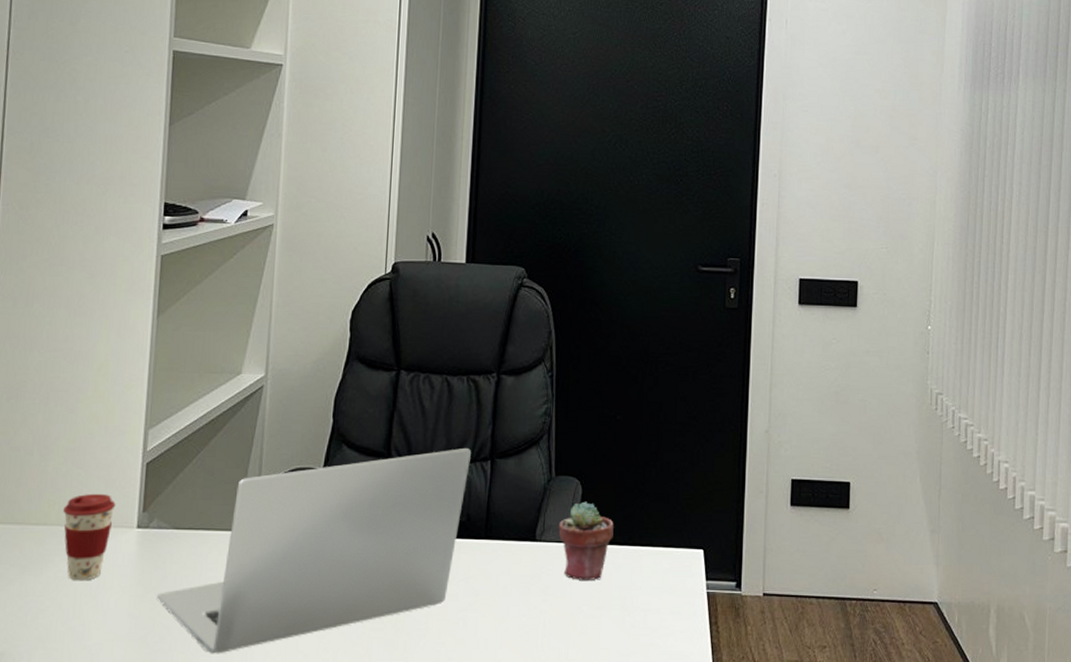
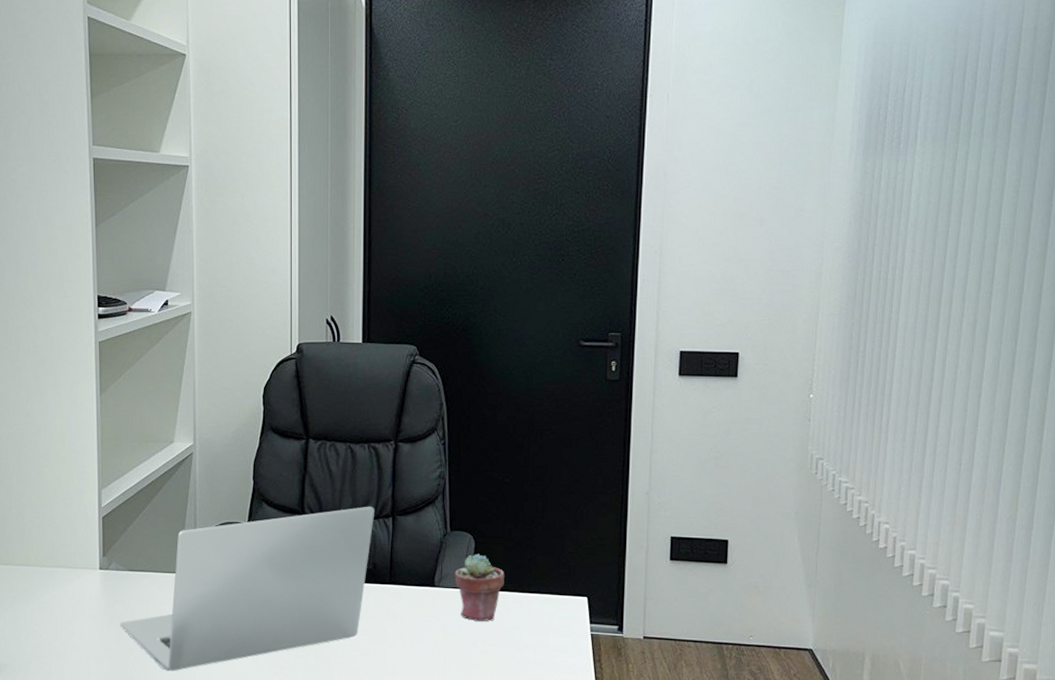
coffee cup: present [63,493,116,581] -> none [40,541,81,611]

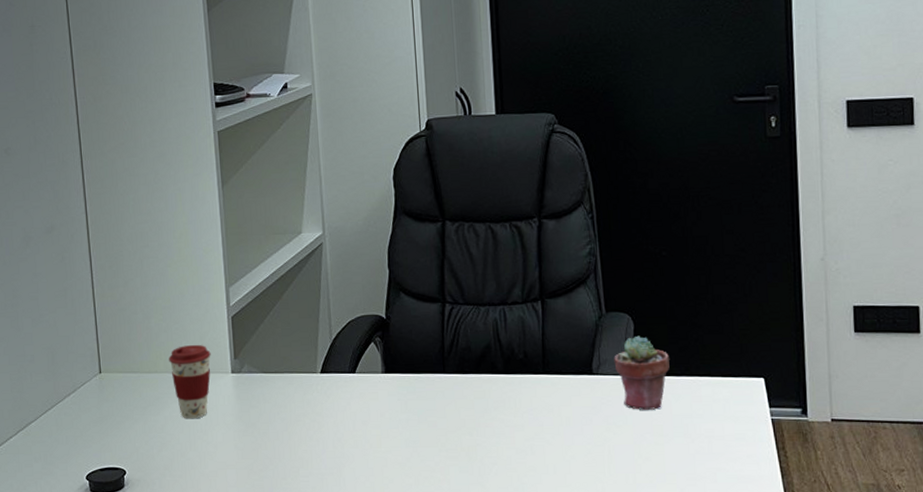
coffee cup: none [40,541,81,611] -> present [169,344,211,419]
laptop: present [119,506,375,672] -> none [256,289,522,480]

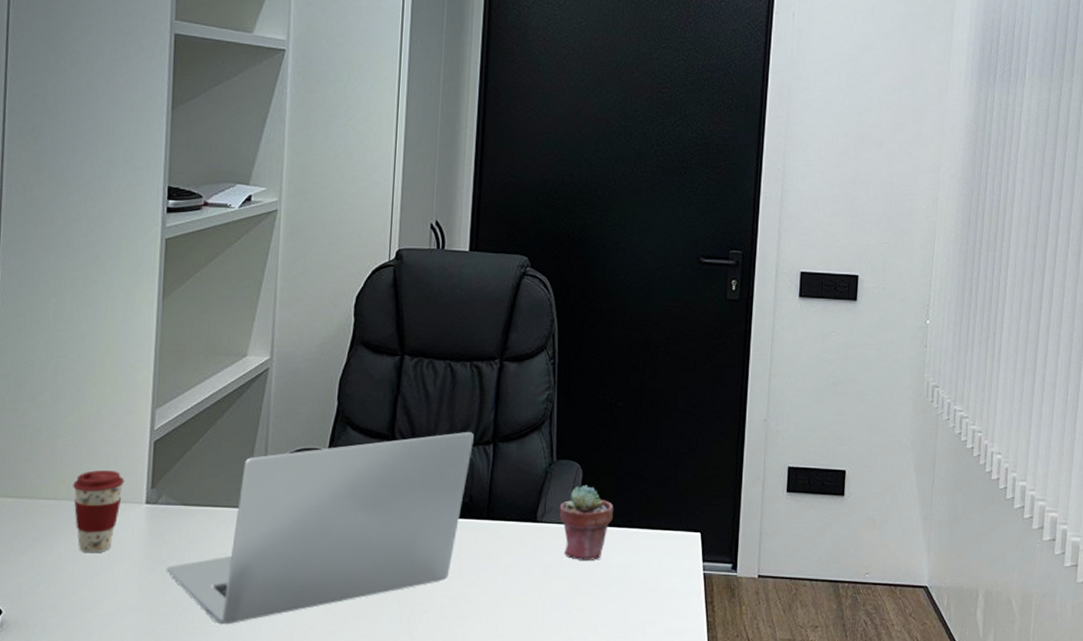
laptop: none [256,289,522,480] -> present [166,431,475,625]

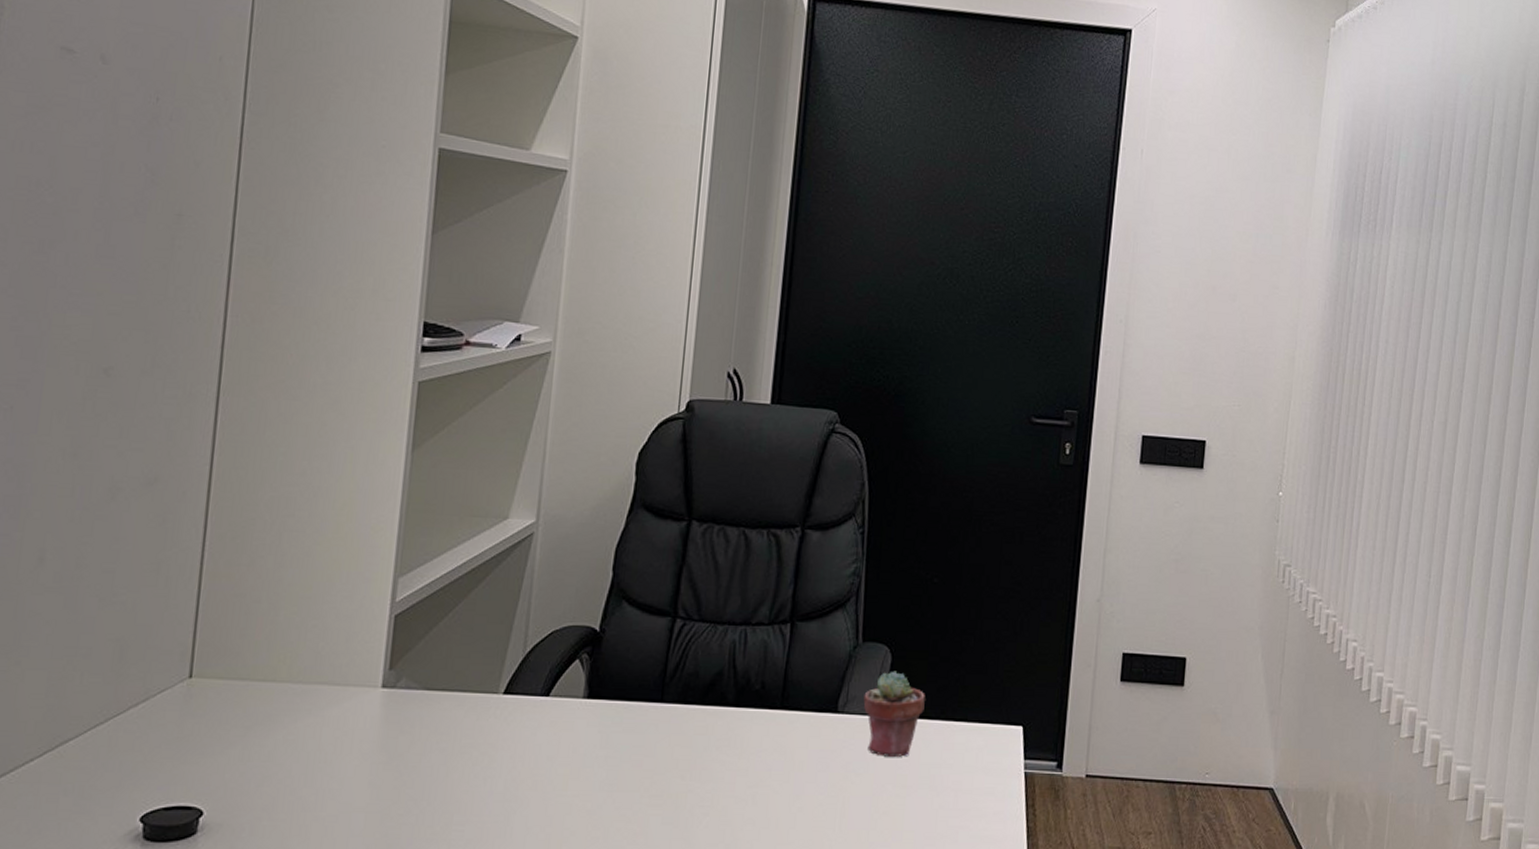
coffee cup: present [73,469,125,554] -> none [295,647,358,745]
laptop: present [166,431,475,625] -> none [402,608,770,829]

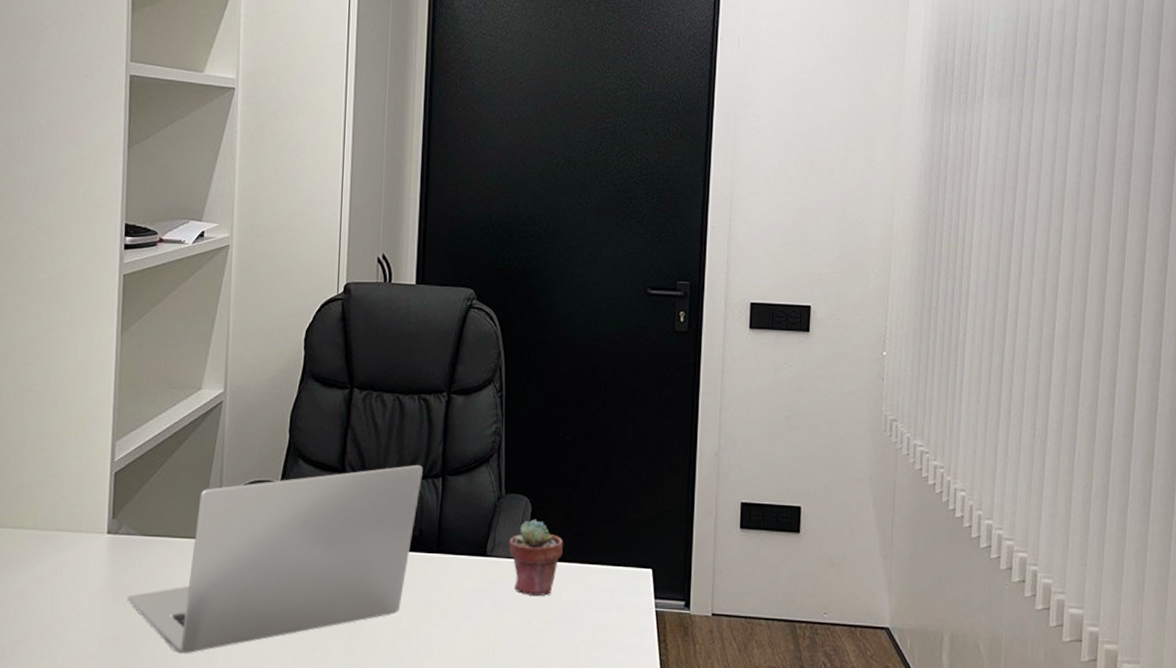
laptop: none [402,608,770,829] -> present [127,464,424,654]

